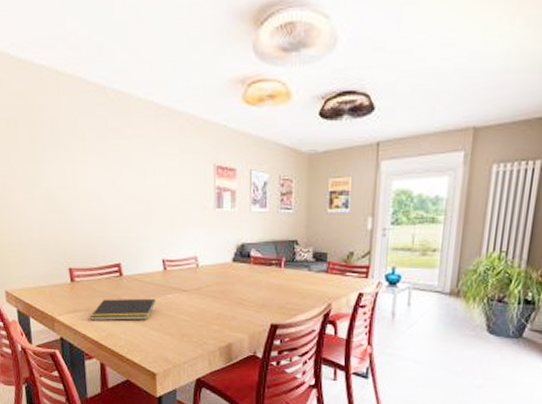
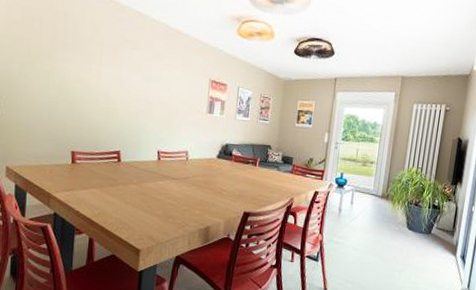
notepad: present [90,298,156,321] -> none [85,180,148,202]

